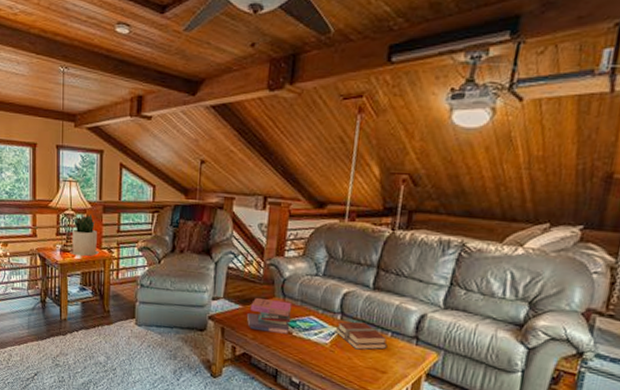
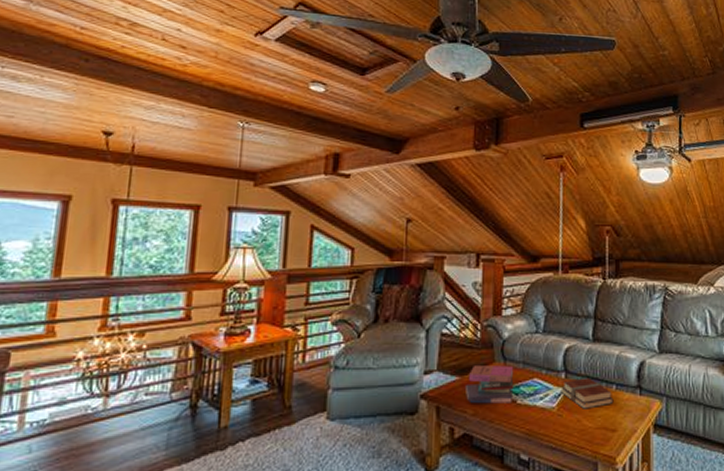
planter: present [70,214,99,257] -> none [238,286,280,340]

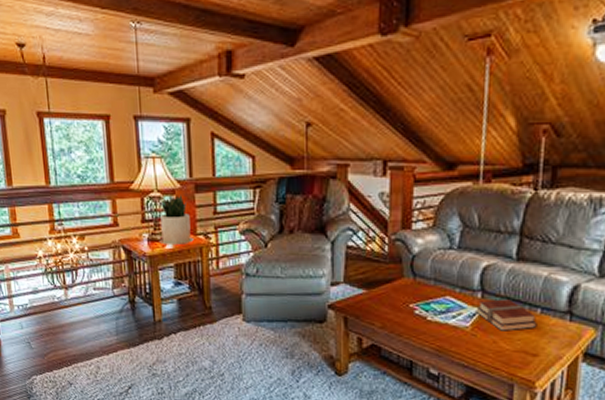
planter: none [238,286,280,340] -> present [158,195,194,246]
books: present [466,364,514,404] -> none [373,279,425,319]

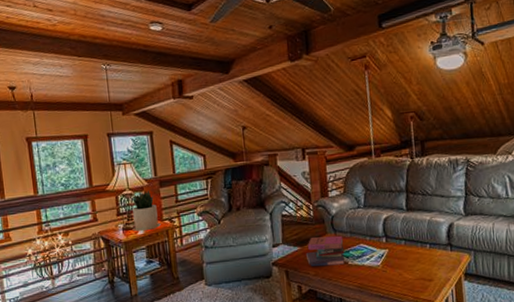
books: none [373,279,425,319] -> present [306,235,345,266]
books: present [477,299,537,331] -> none [384,240,429,265]

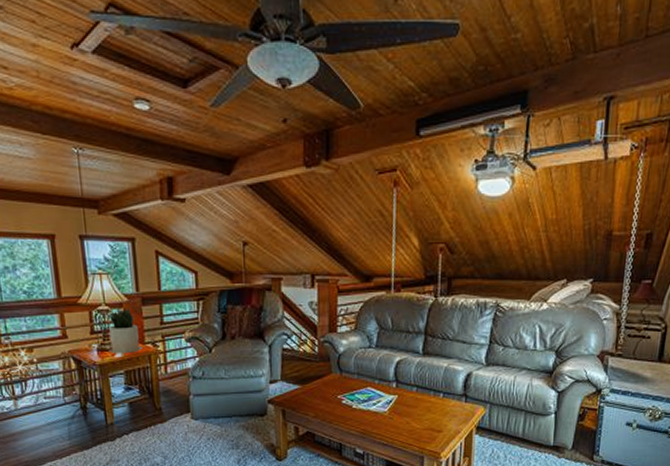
books: present [306,235,345,266] -> none [307,375,349,408]

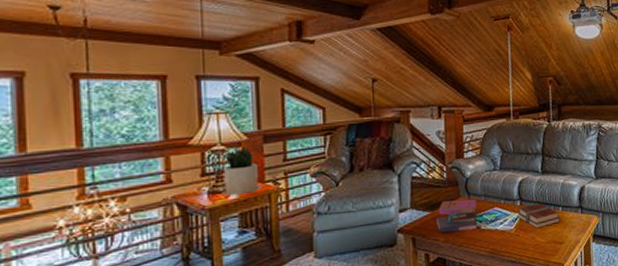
books: none [307,375,349,408] -> present [437,198,478,232]
books: none [393,387,441,414] -> present [518,203,561,229]

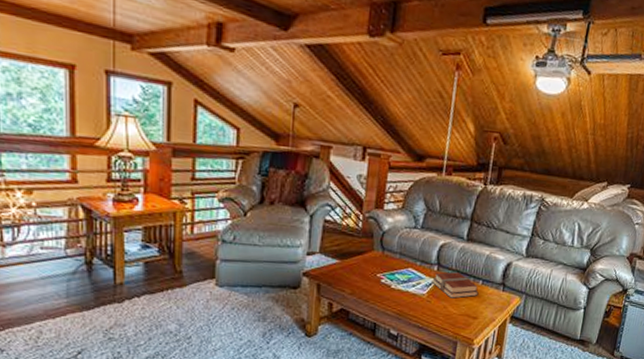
planter: present [221,146,262,197] -> none [126,157,167,209]
books: present [437,198,478,232] -> none [345,251,391,287]

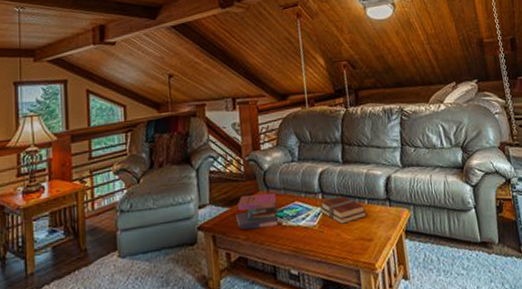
books: none [345,251,391,287] -> present [236,192,278,229]

